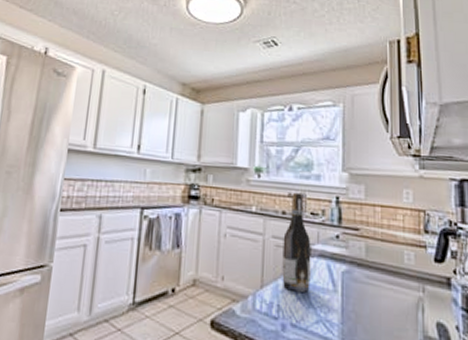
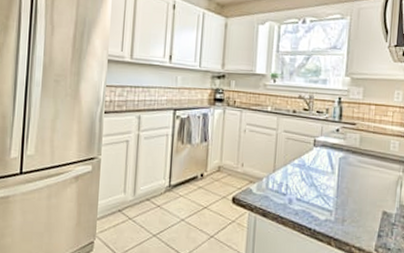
wine bottle: present [282,192,311,292] -> none [290,94,316,174]

